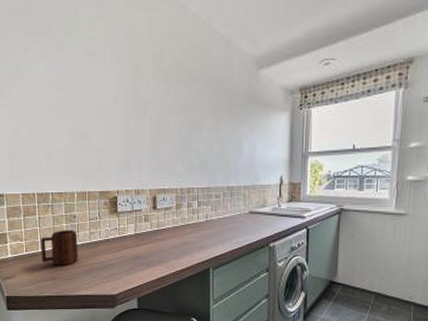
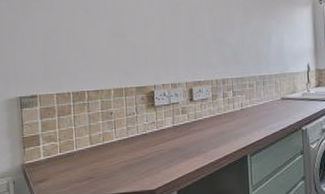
mug: present [40,229,79,266] -> none [75,126,116,165]

